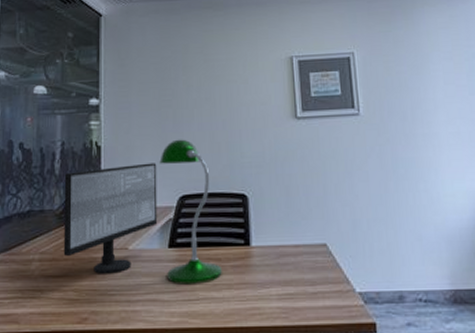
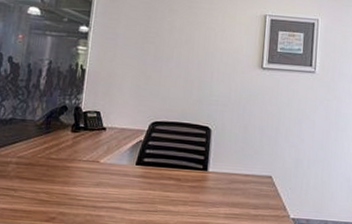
computer monitor: present [63,163,158,274] -> none [39,89,135,182]
desk lamp: present [159,139,222,285] -> none [131,72,181,199]

